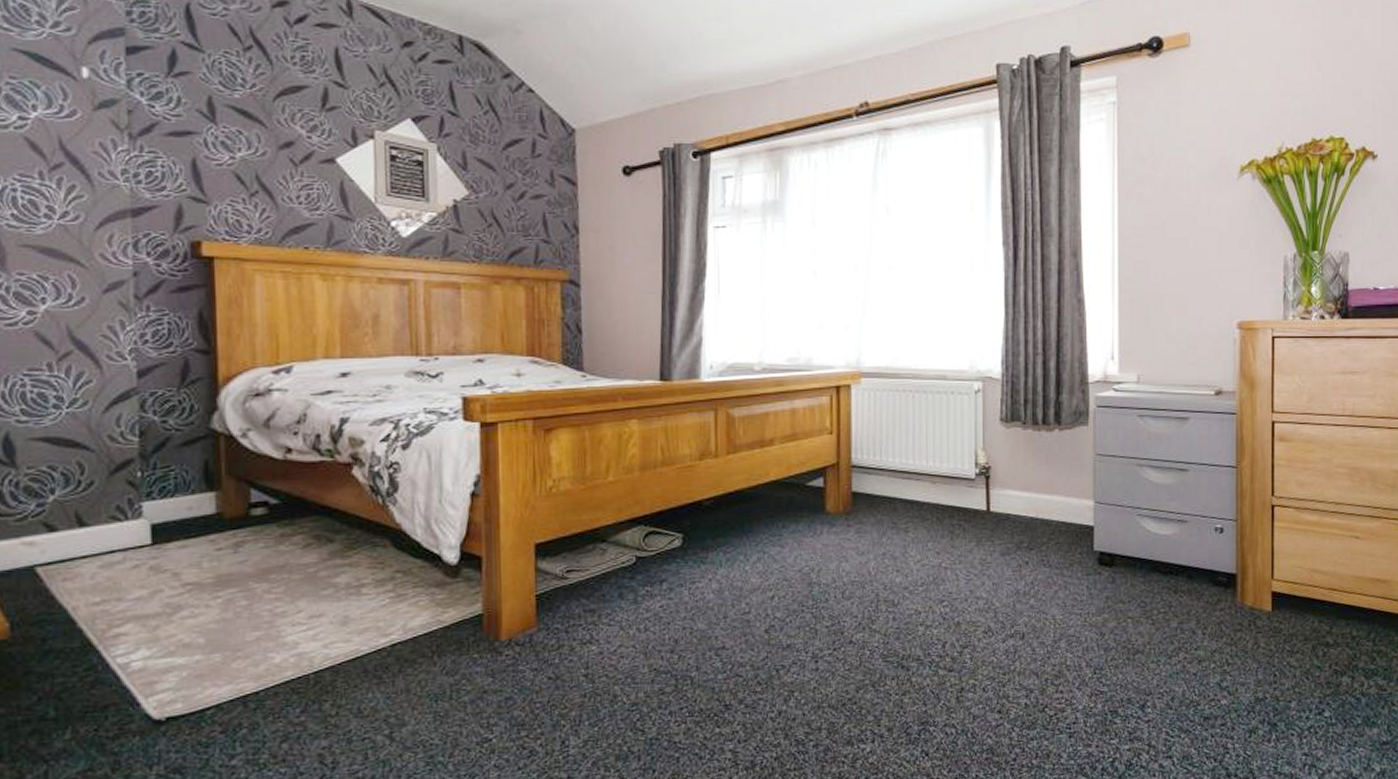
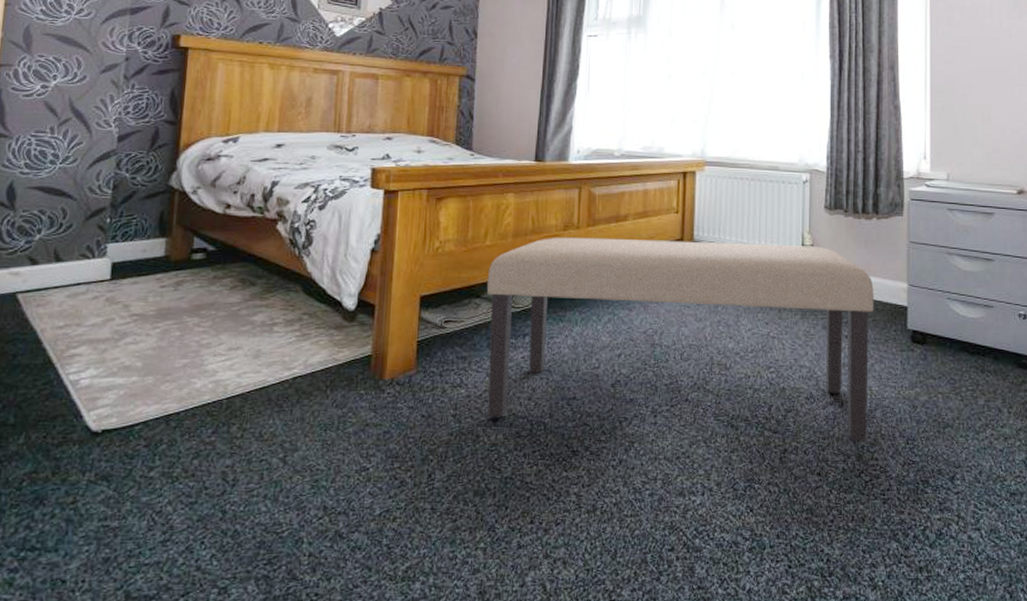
bench: none [612,464,1057,676] -> present [486,237,874,442]

